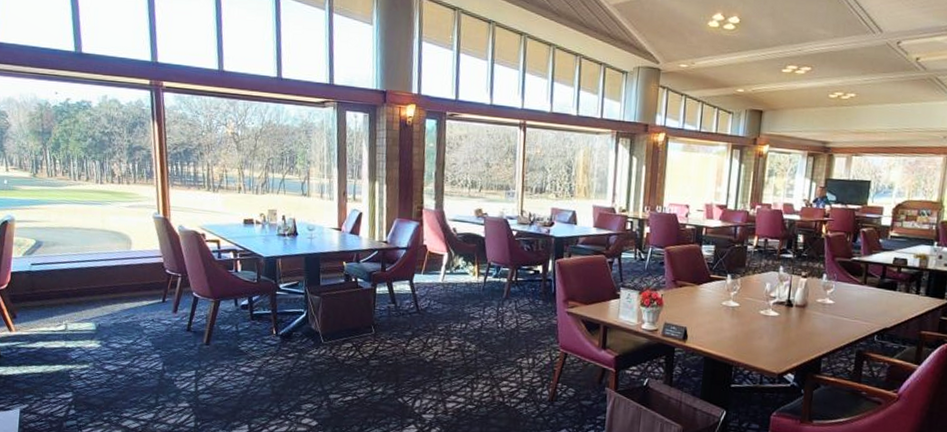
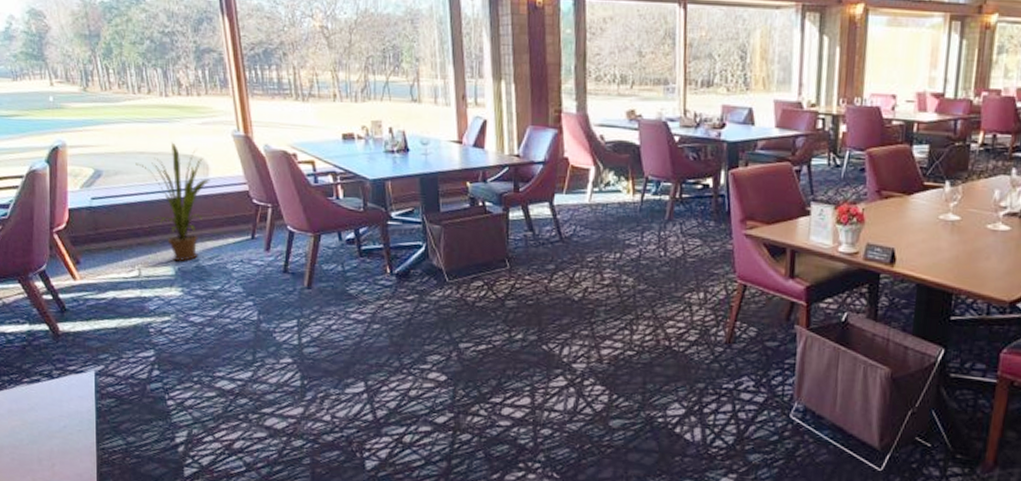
house plant: none [71,220,132,319] -> present [135,142,210,261]

